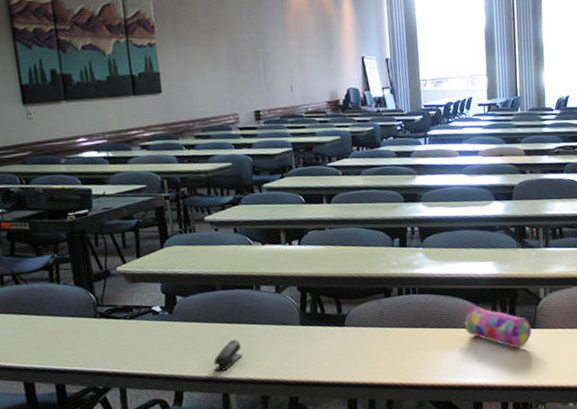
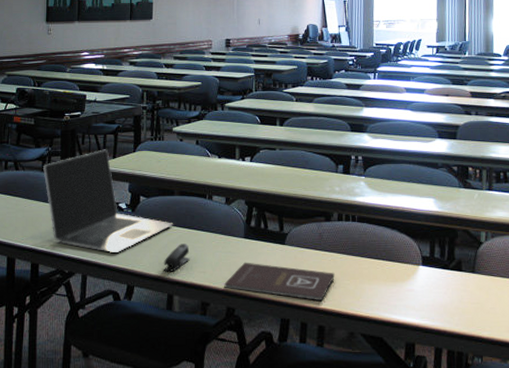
laptop: none [51,249,219,361] -> present [43,149,173,254]
book: none [284,347,399,379] -> present [224,262,335,302]
pencil case: present [460,304,532,349] -> none [397,239,471,292]

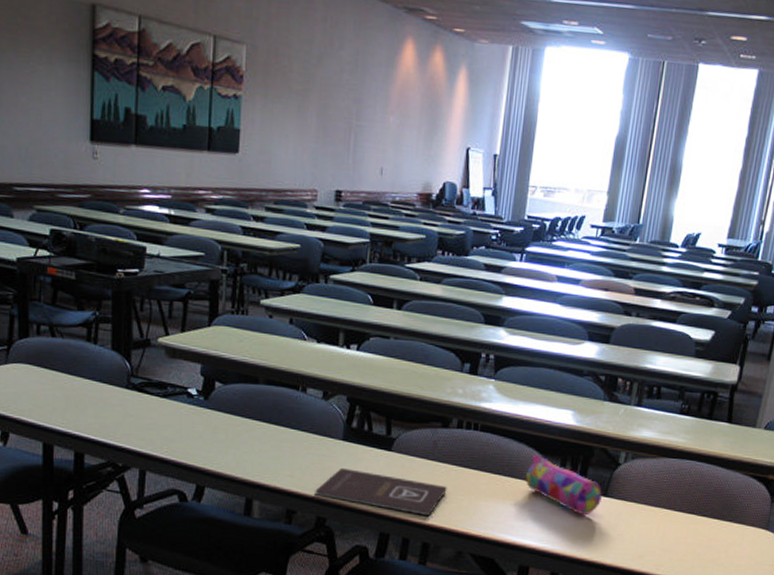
laptop: present [43,149,173,254] -> none [89,320,256,448]
stapler: present [164,244,190,272] -> none [242,441,275,473]
pencil case: none [397,239,471,292] -> present [521,454,602,516]

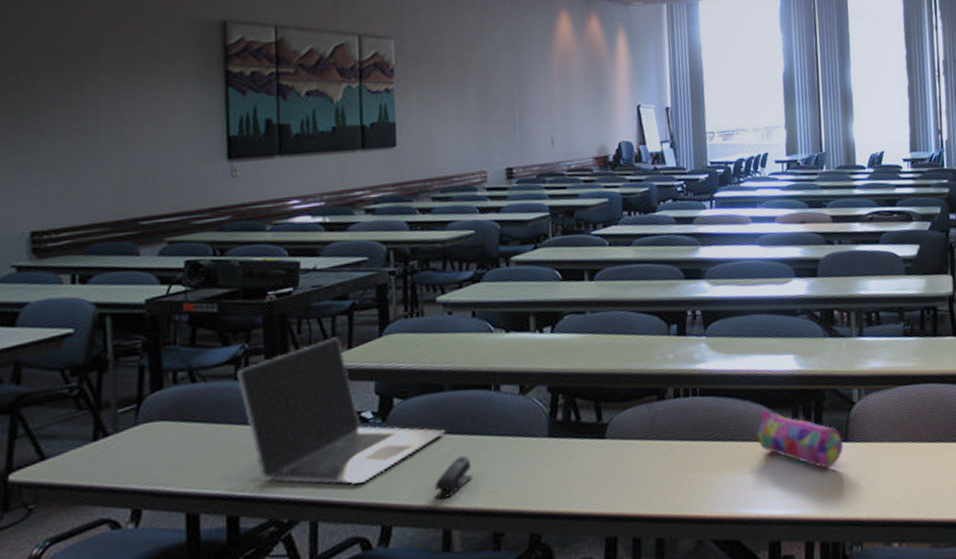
laptop: none [89,320,256,448] -> present [237,337,445,485]
stapler: none [242,441,275,473] -> present [434,456,473,499]
book: present [315,467,447,517] -> none [524,466,674,509]

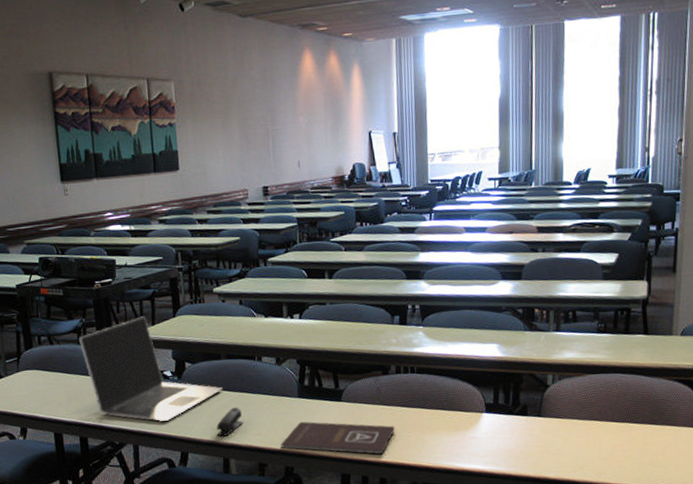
book: none [524,466,674,509] -> present [281,421,395,455]
pencil case: present [752,410,843,469] -> none [459,387,536,437]

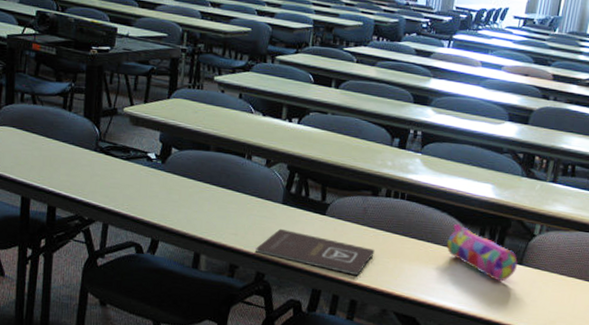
laptop: present [79,316,223,422] -> none [64,92,206,205]
stapler: present [216,407,243,437] -> none [192,202,222,231]
pencil case: none [459,387,536,437] -> present [443,223,518,282]

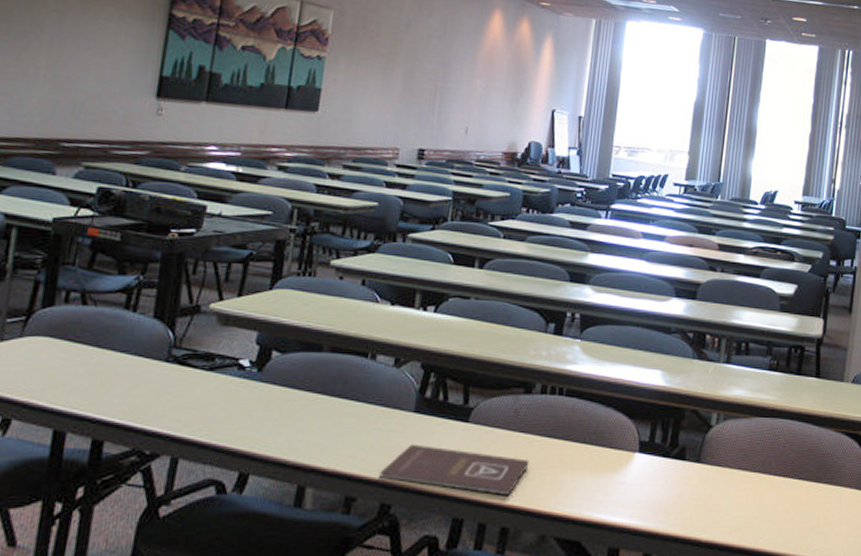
pencil case: present [443,223,518,282] -> none [609,419,695,485]

